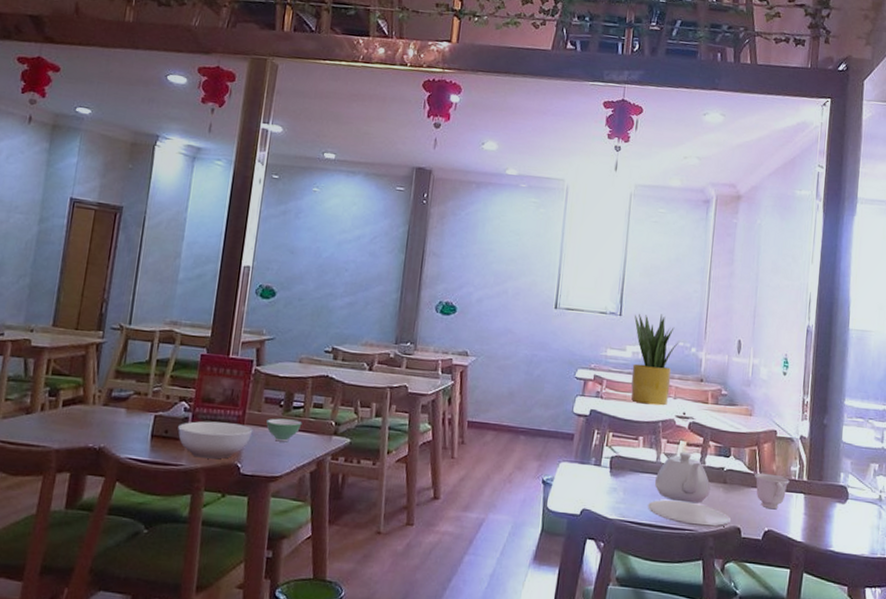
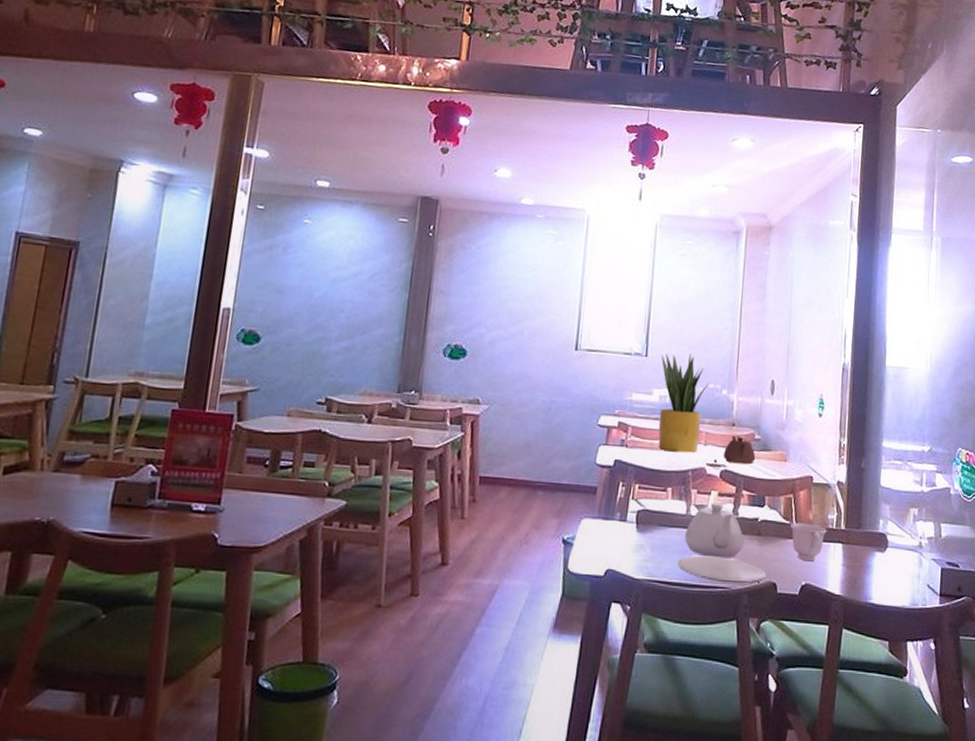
bowl: present [177,421,253,459] -> none [143,486,233,530]
bowl: present [265,418,303,443] -> none [247,480,291,507]
teapot: none [692,390,723,418] -> present [724,435,756,465]

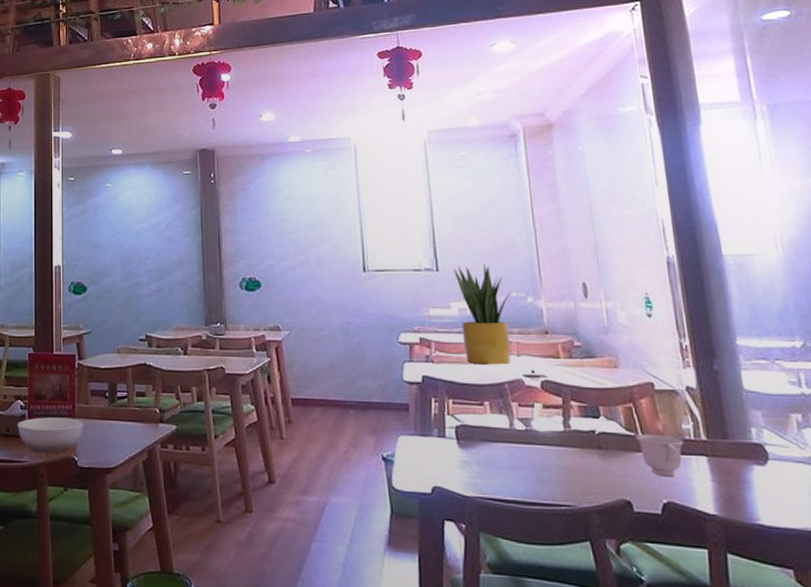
bowl: none [143,486,233,530] -> present [17,417,84,454]
plate: present [677,555,767,584] -> none [509,471,617,502]
teapot: present [684,502,744,558] -> none [512,415,583,474]
teapot: present [724,435,756,465] -> none [541,344,580,374]

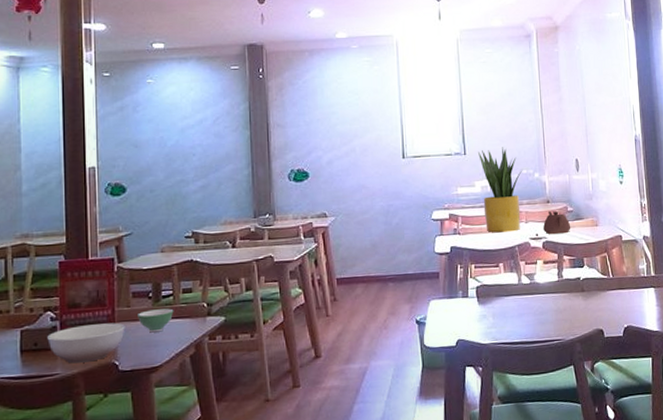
bowl: none [94,409,128,433] -> present [136,308,174,333]
teapot: none [541,344,580,374] -> present [543,211,571,235]
teacup: present [636,434,684,477] -> none [608,275,640,307]

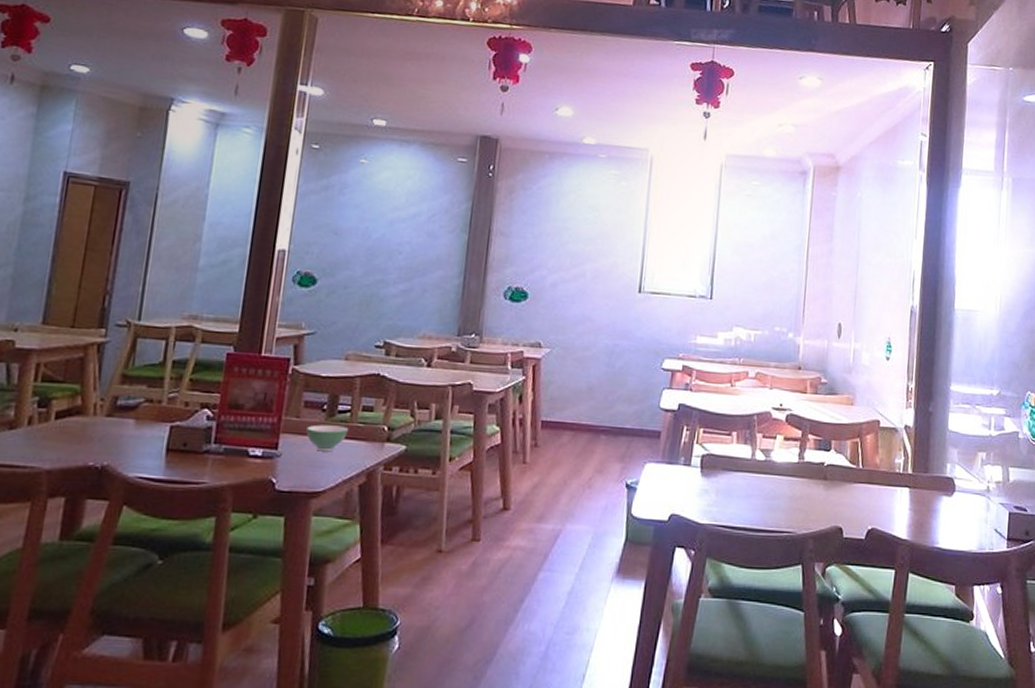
bowl: present [47,322,125,364] -> none [199,430,291,475]
planter: present [478,147,523,233] -> none [723,296,776,397]
teapot: present [543,211,571,235] -> none [789,379,822,409]

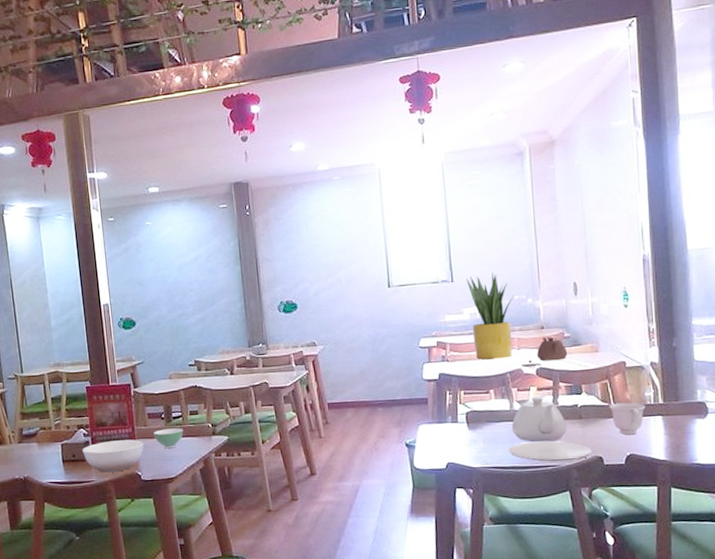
bowl: none [199,430,291,475] -> present [82,439,144,473]
planter: none [723,296,776,397] -> present [466,272,515,360]
plate: none [742,500,833,529] -> present [509,440,592,462]
teapot: none [749,447,810,503] -> present [511,396,567,442]
teapot: none [789,379,822,409] -> present [537,337,568,361]
teacup: none [857,466,894,506] -> present [609,402,645,435]

